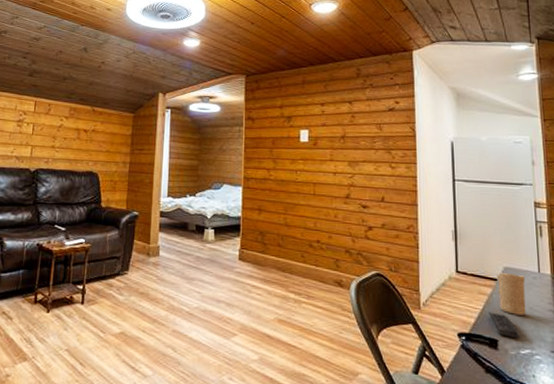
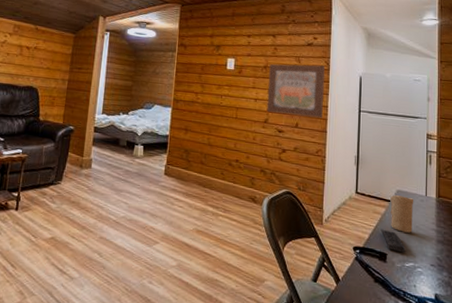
wall art: none [347,131,411,190] -> present [266,63,325,119]

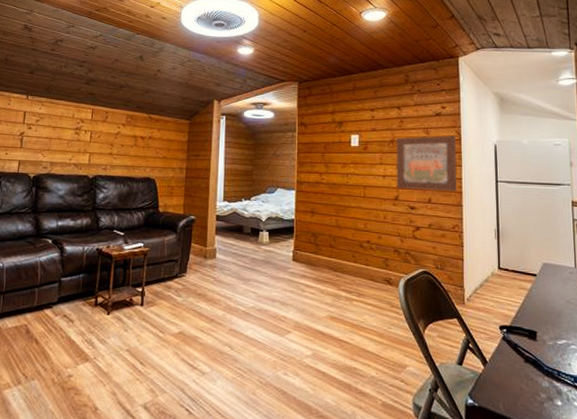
remote control: present [380,229,405,253] -> none [528,305,557,330]
candle: present [390,195,414,233] -> none [536,269,563,308]

